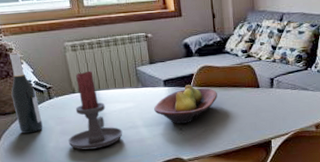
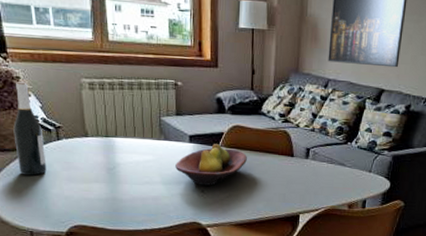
candle holder: present [68,70,123,150] -> none [74,114,137,202]

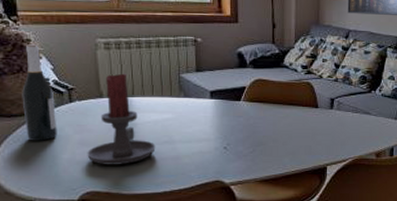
candle holder: none [74,114,137,202] -> present [87,73,156,165]
fruit bowl: present [175,144,247,187] -> none [196,99,270,143]

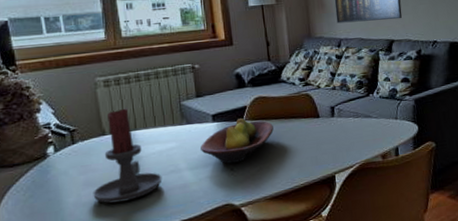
wine bottle: present [22,44,57,141] -> none [23,91,62,189]
fruit bowl: none [196,99,270,143] -> present [200,118,274,164]

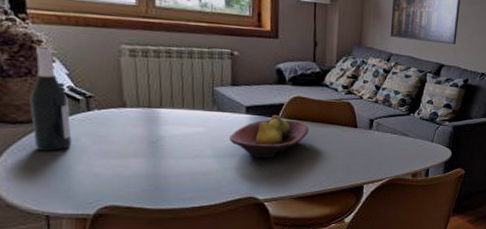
wine bottle: none [23,91,62,189] -> present [30,46,72,151]
candle holder: present [93,108,162,204] -> none [106,83,185,179]

